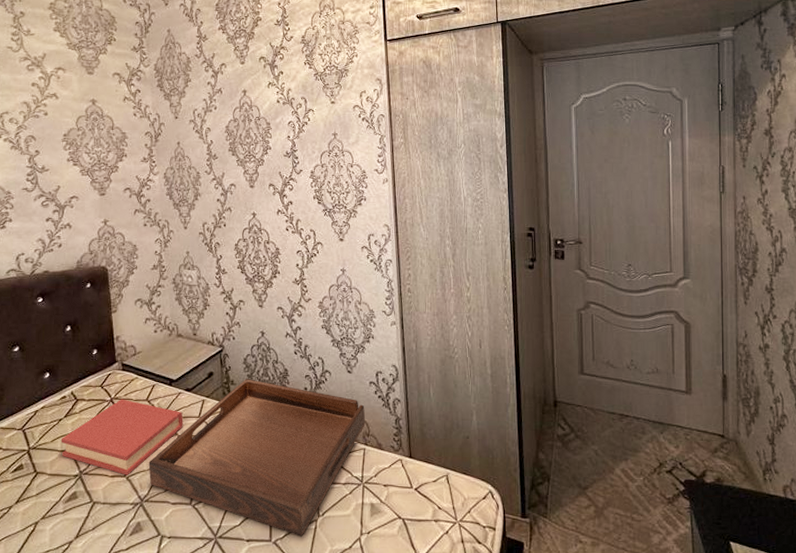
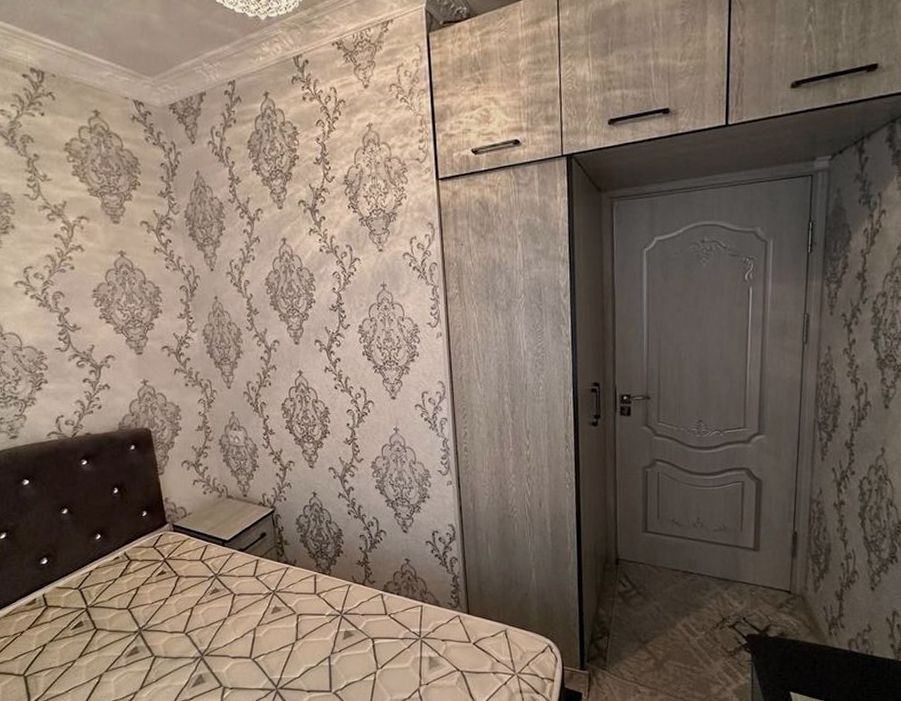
hardback book: present [60,399,183,475] -> none [117,559,239,631]
serving tray: present [148,379,366,537] -> none [206,539,423,688]

